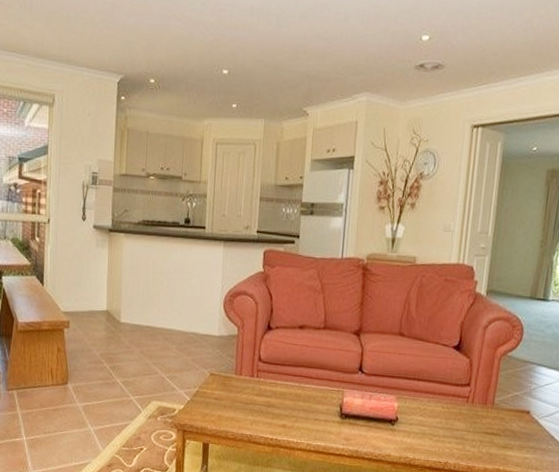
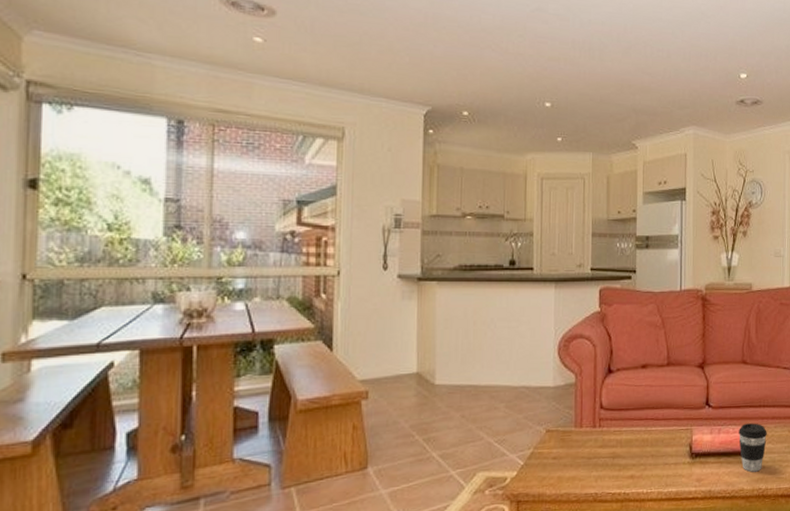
coffee cup: none [389,393,420,441] -> present [739,423,767,472]

